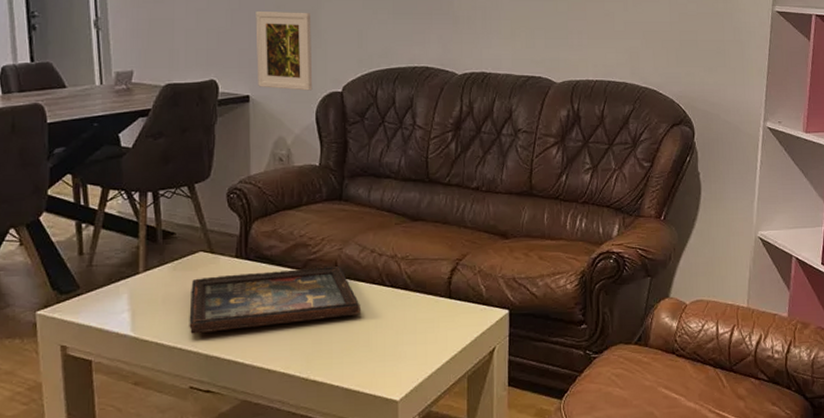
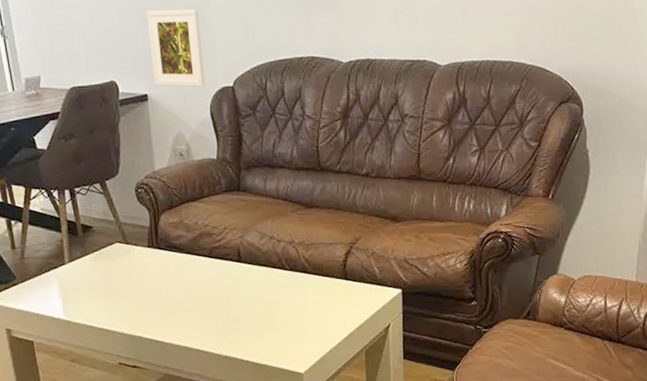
decorative tray: present [189,266,360,334] -> none [111,253,264,317]

